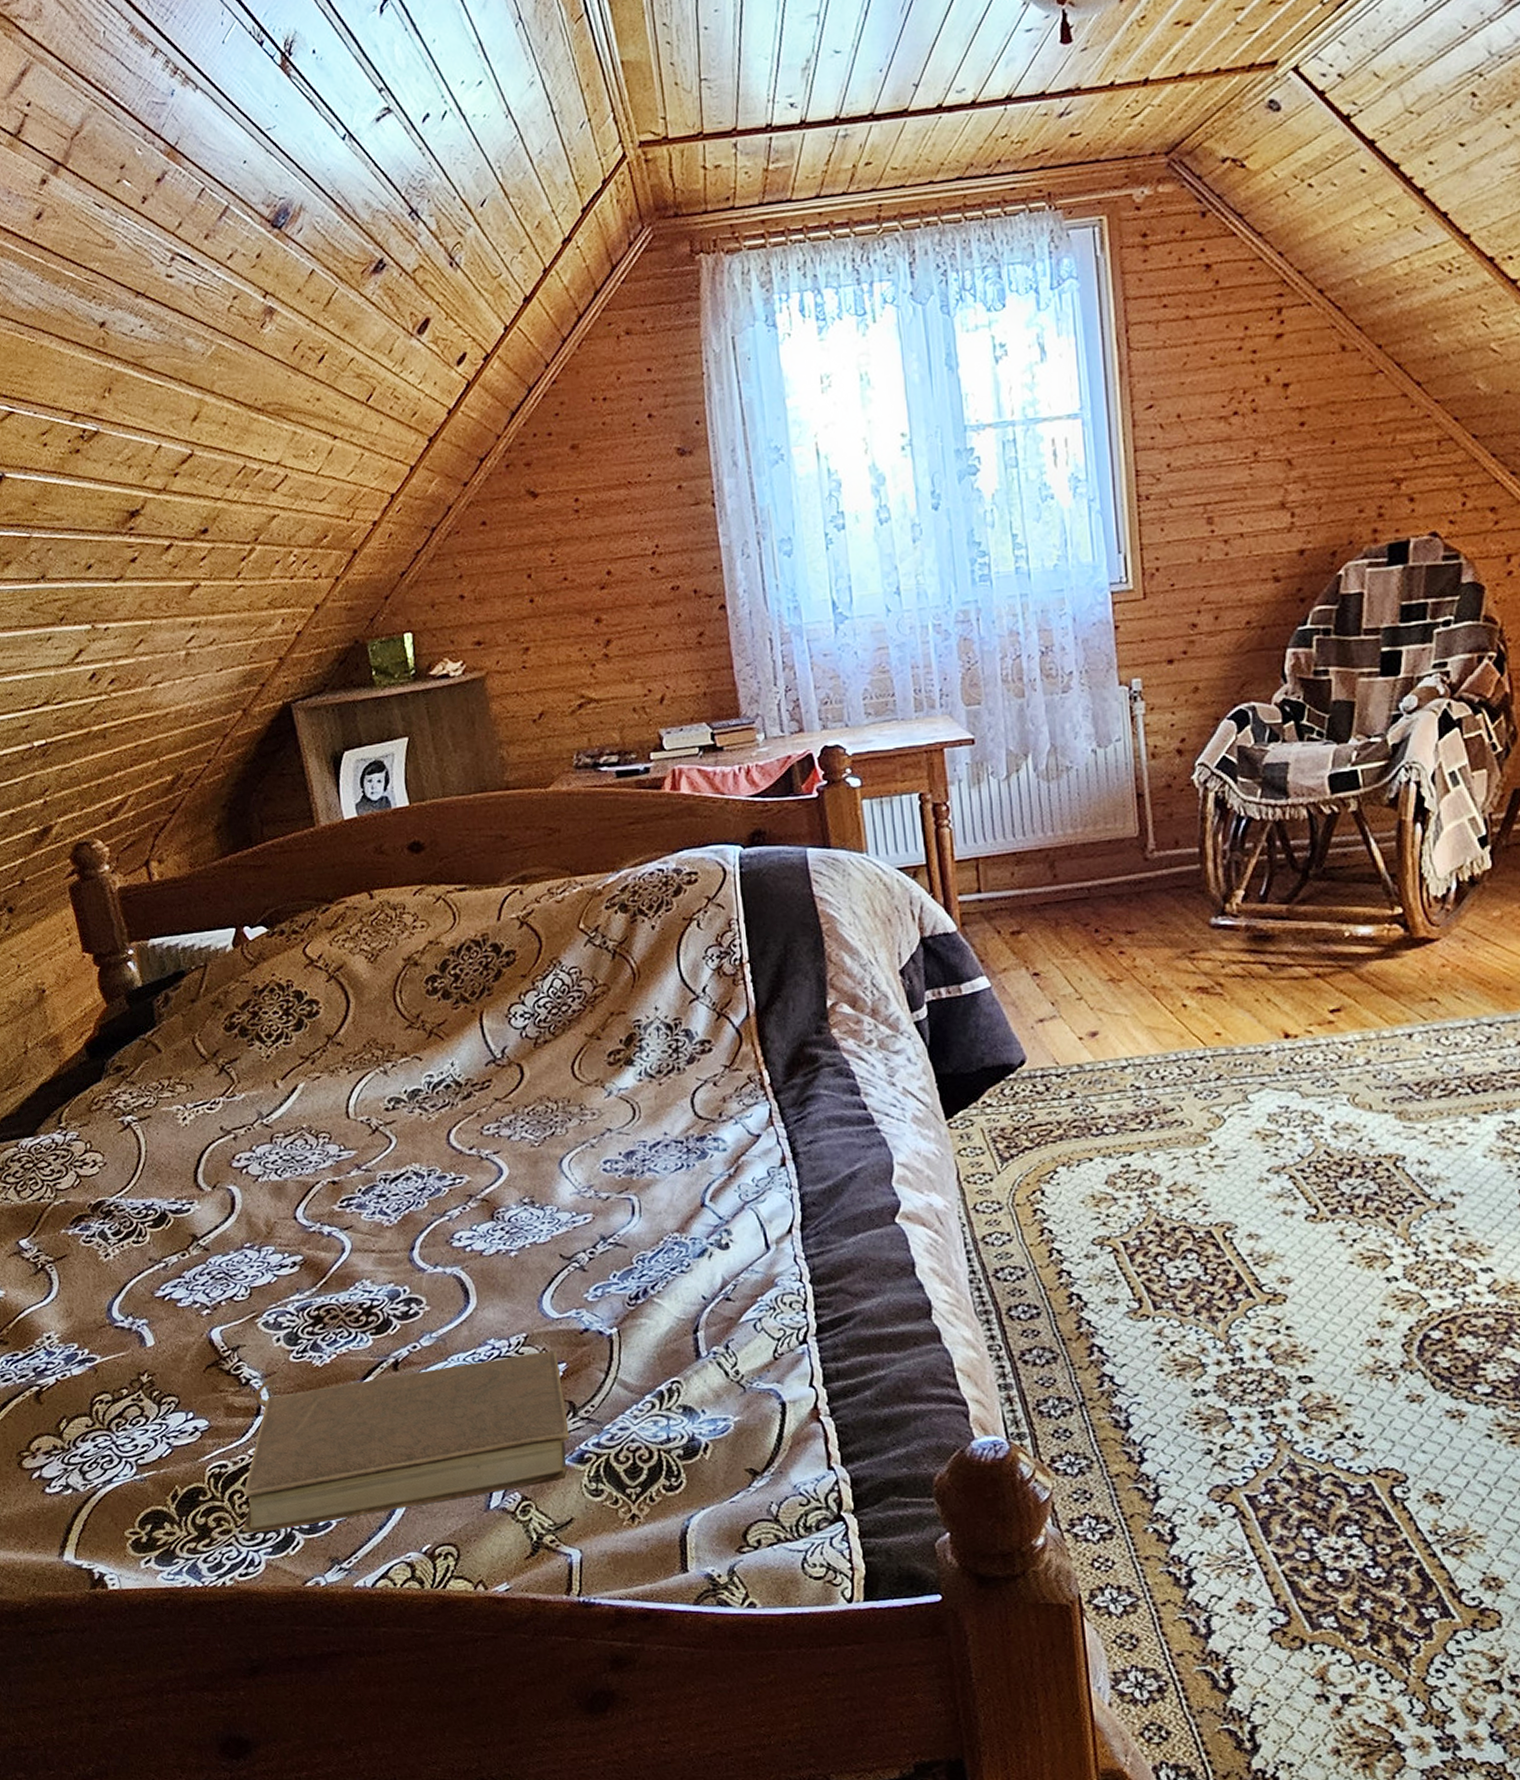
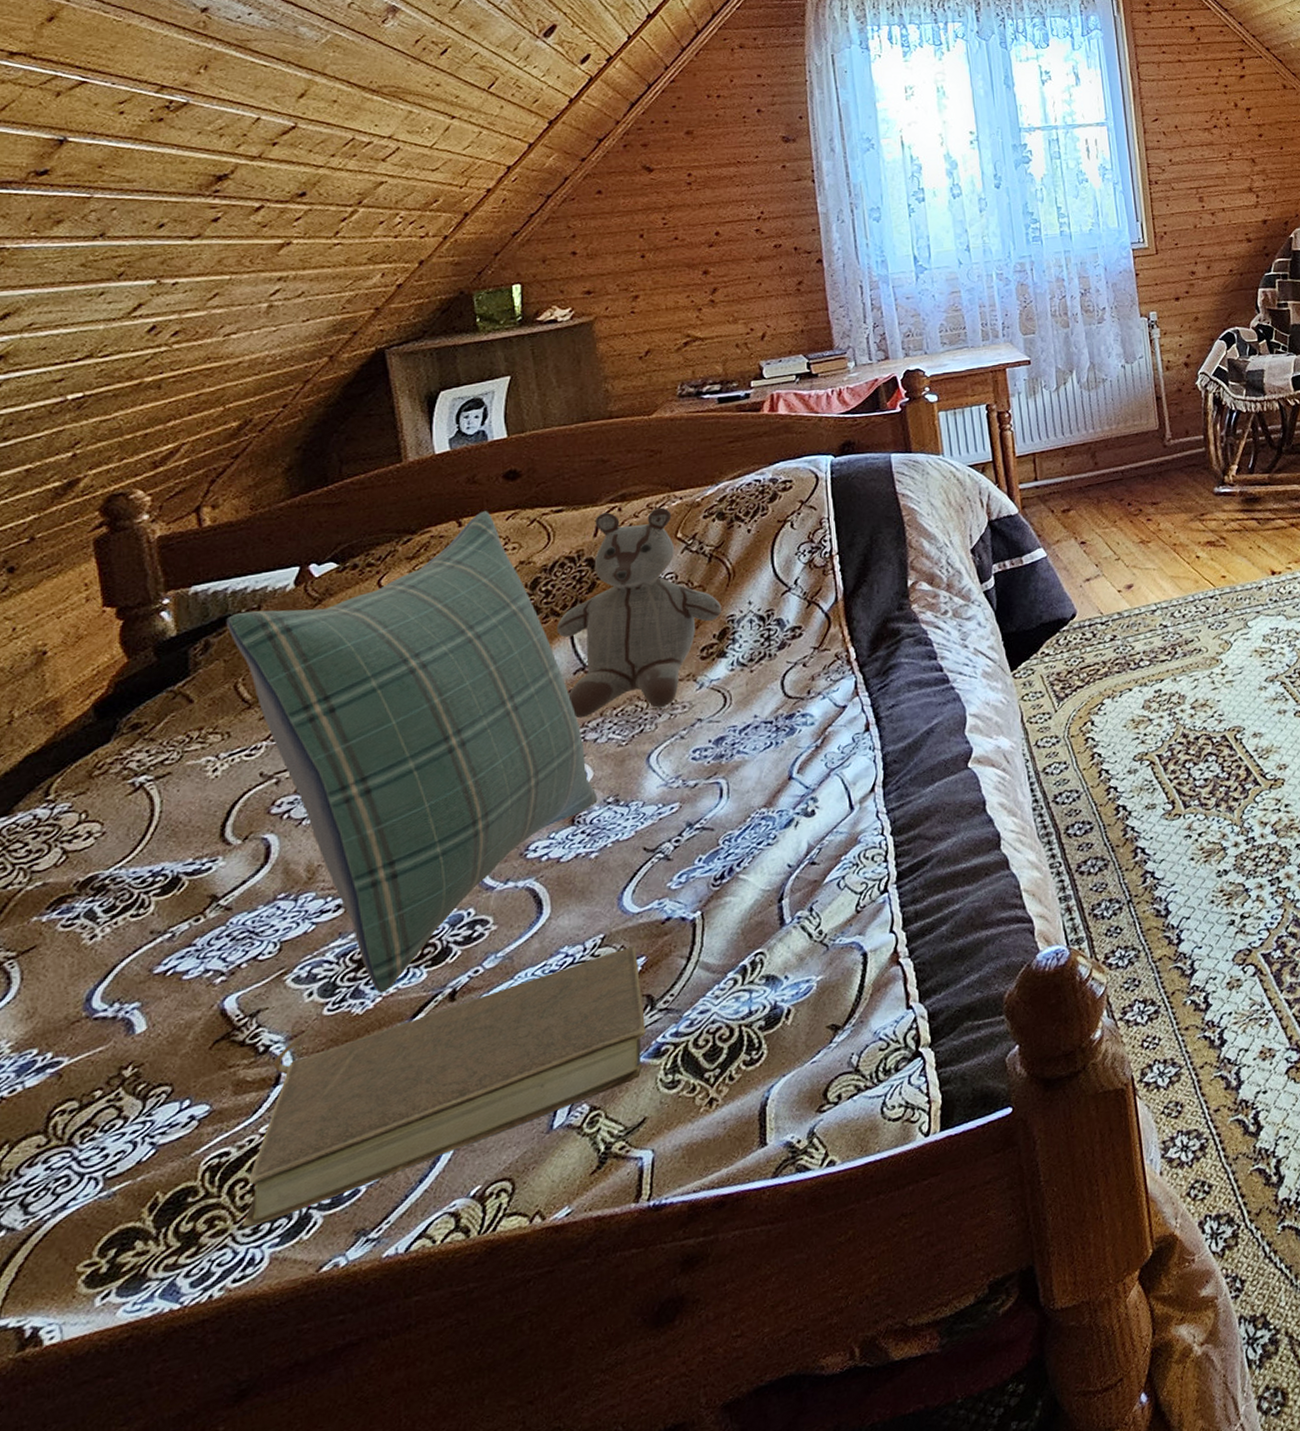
pillow: none [180,884,514,1351] -> present [226,511,598,994]
stuffed bear: none [466,893,628,1113] -> present [556,507,722,719]

